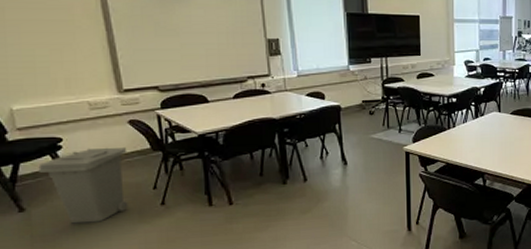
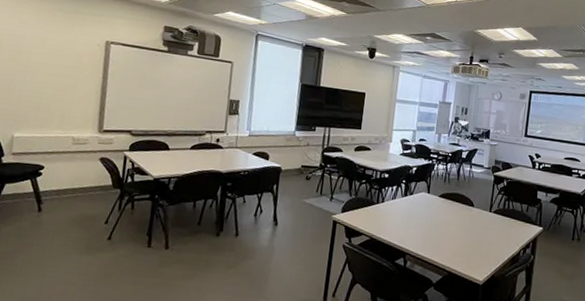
recycling bin: present [38,146,128,224] -> none [17,178,93,248]

